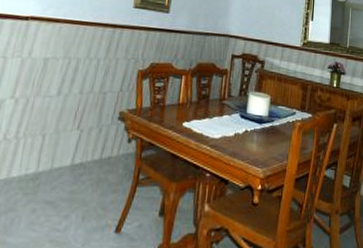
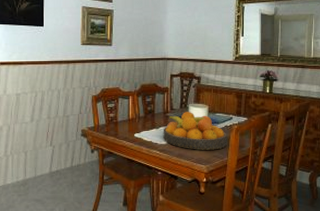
fruit bowl: none [216,101,289,150] -> present [163,112,227,150]

